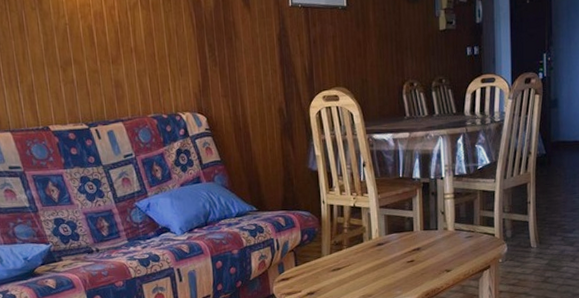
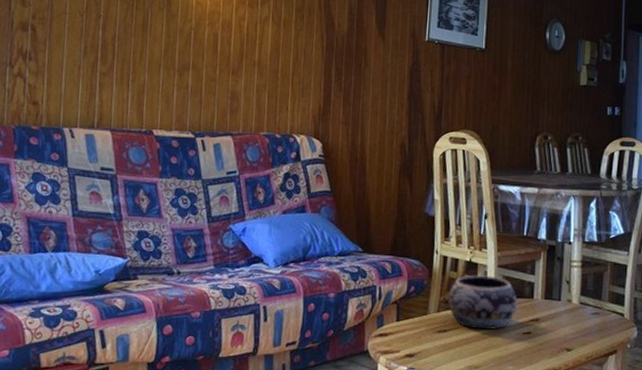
decorative bowl: none [338,216,401,264] -> present [448,275,518,330]

